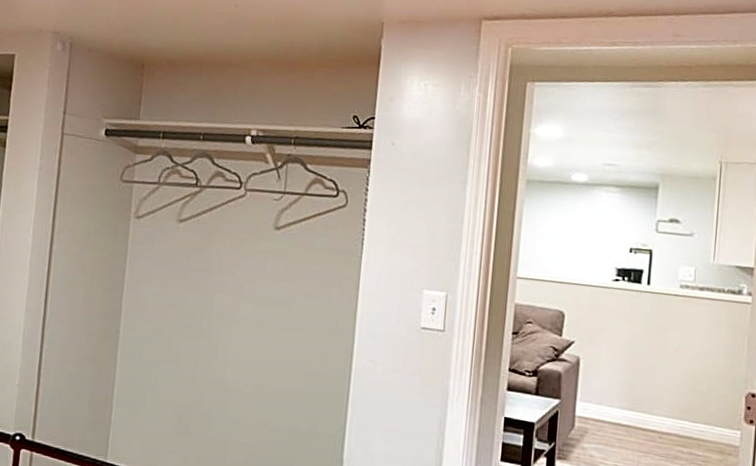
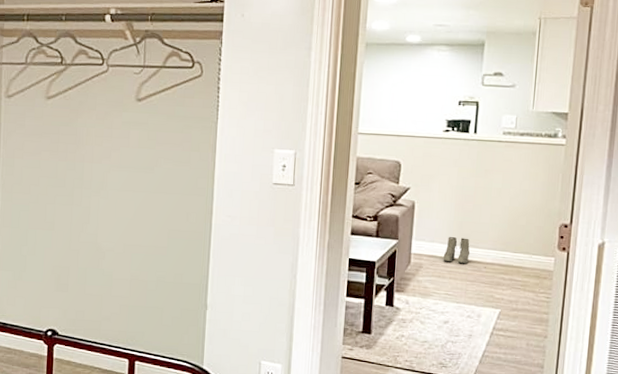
boots: none [611,400,643,432] -> present [443,237,470,263]

